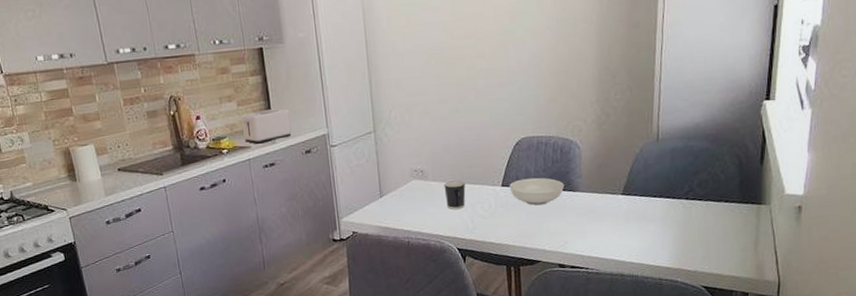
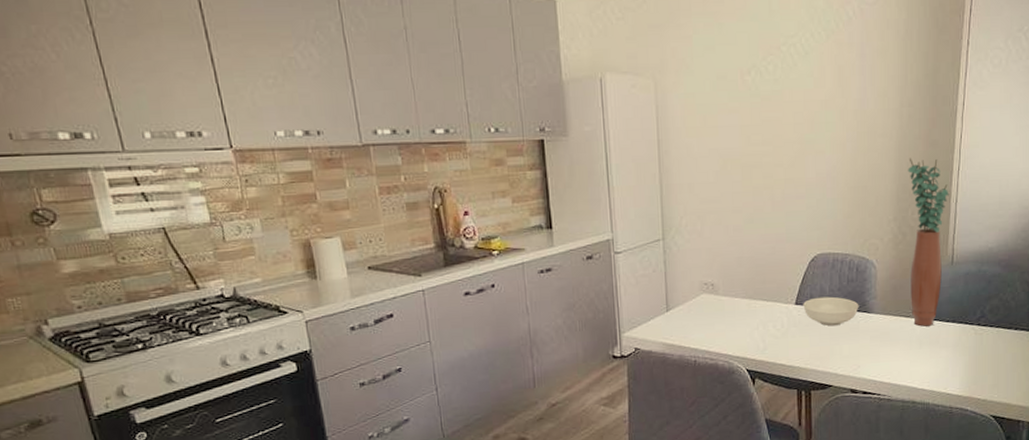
toaster: present [241,108,292,144] -> none [515,207,573,246]
mug: present [444,180,466,210] -> none [735,296,758,328]
vase: none [609,40,653,203] -> present [907,158,949,327]

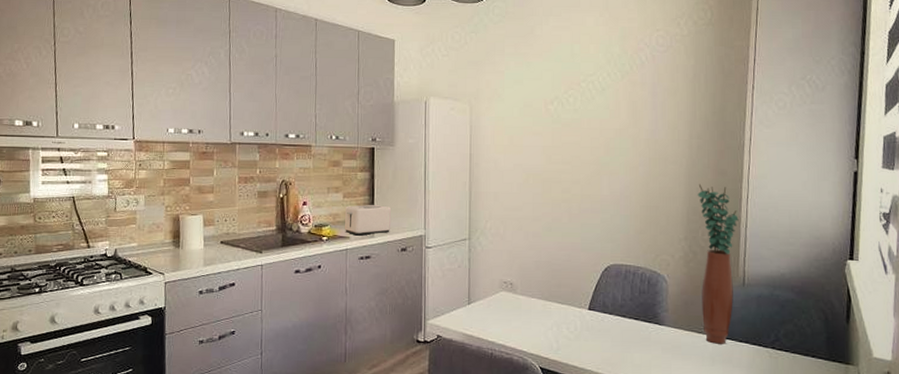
toaster: none [515,207,573,246] -> present [344,204,392,236]
bowl: present [803,296,859,326] -> none [596,305,651,334]

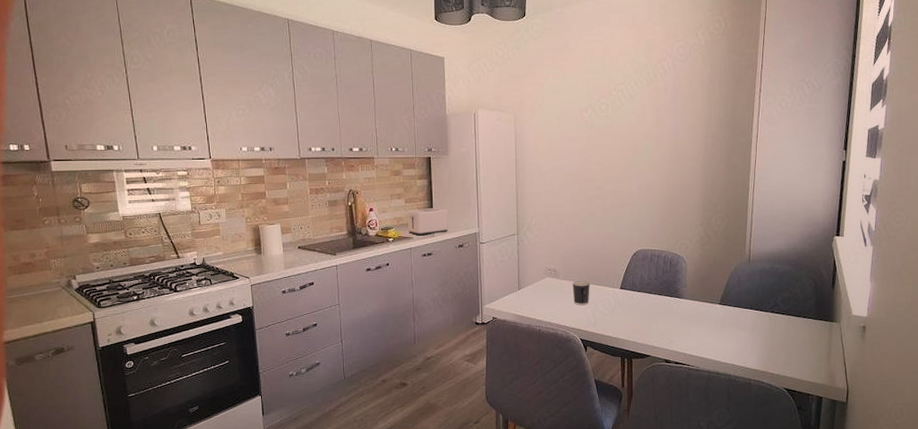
mug: none [532,297,553,327] -> present [572,281,590,306]
vase: present [697,184,739,344] -> none [712,177,746,311]

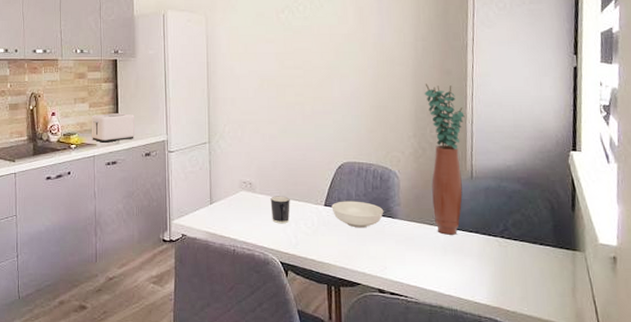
bowl: none [626,284,672,308] -> present [331,201,384,228]
vase: none [712,177,746,311] -> present [424,83,465,235]

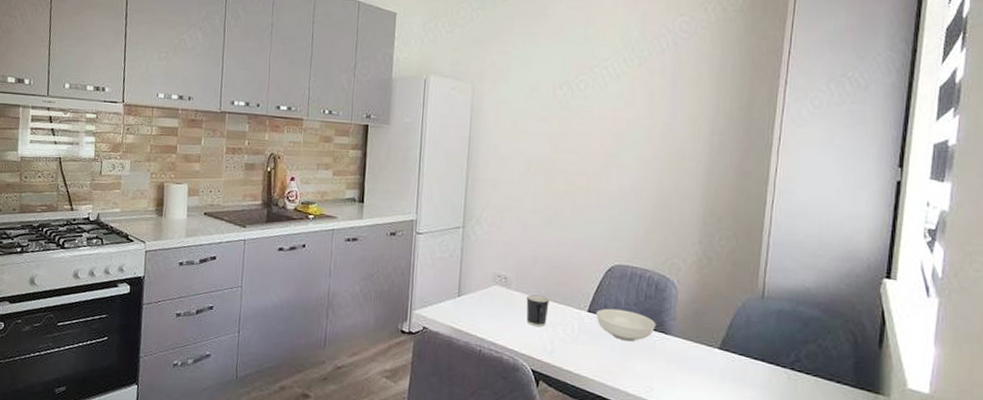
toaster: present [91,112,135,143] -> none [332,184,383,216]
vase: present [424,83,465,235] -> none [714,184,761,361]

